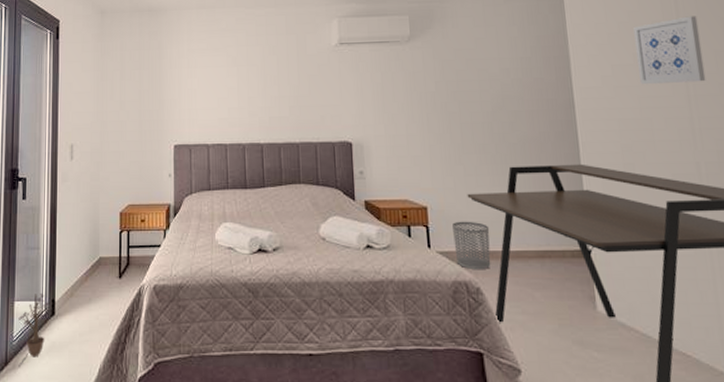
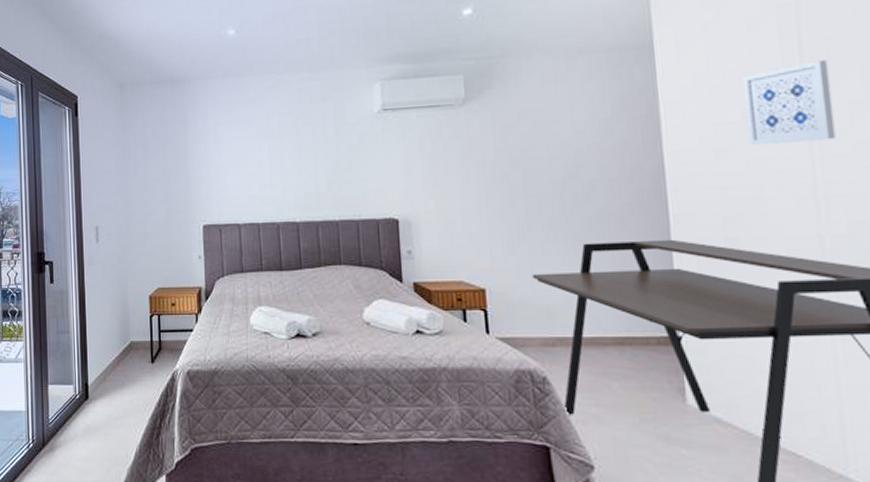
decorative plant: present [18,292,49,367] -> none [53,376,83,449]
waste bin: present [452,221,491,270] -> none [515,304,560,358]

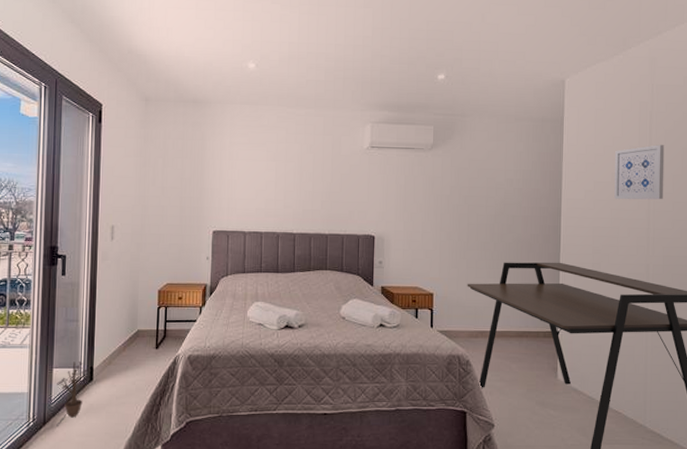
decorative plant: none [53,376,83,449] -> present [56,360,88,426]

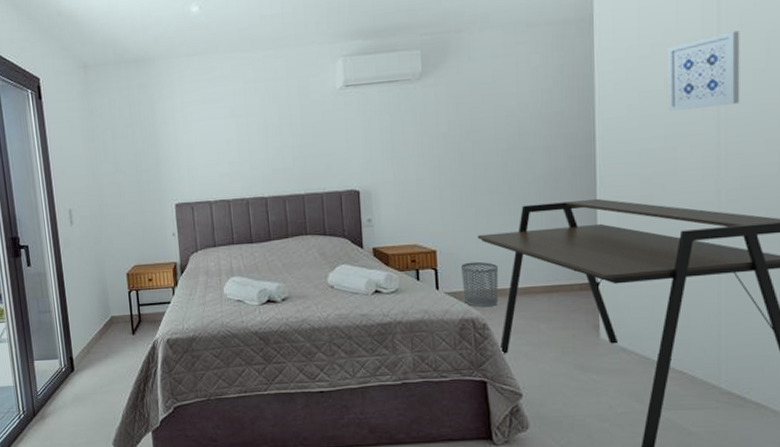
decorative plant: present [56,360,88,426] -> none [40,351,68,417]
waste bin: none [452,306,482,346] -> present [461,261,499,308]

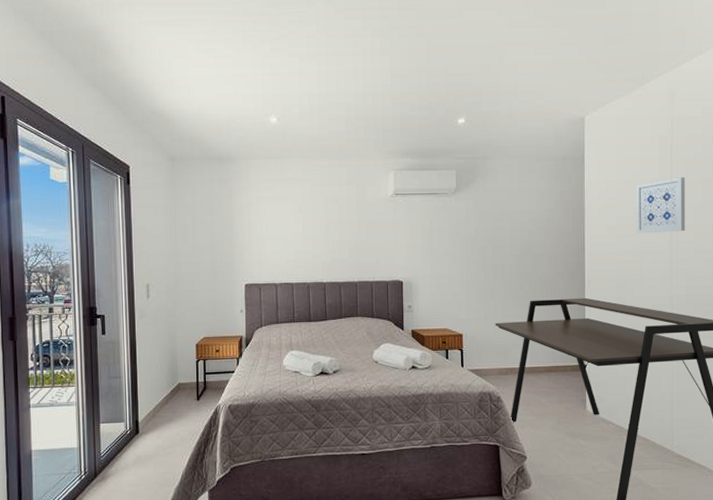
waste bin: present [461,261,499,308] -> none [482,344,511,383]

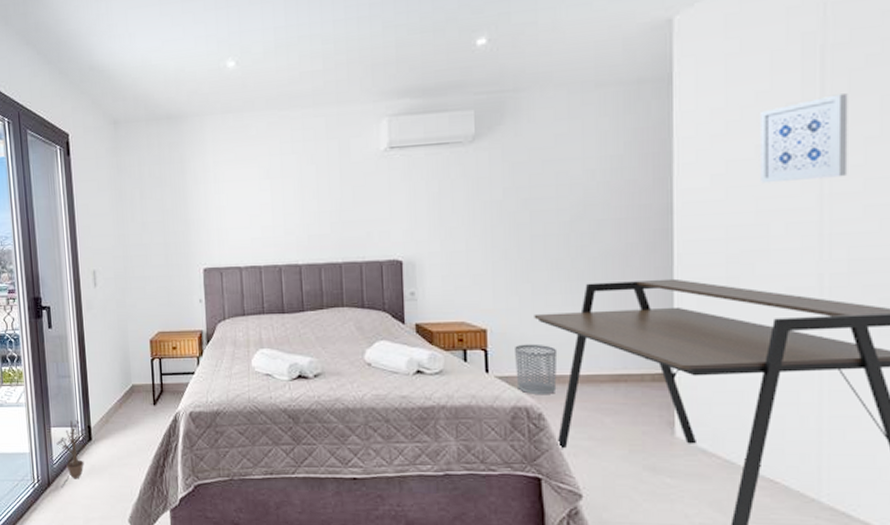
decorative plant: none [104,415,133,478] -> present [56,419,86,488]
waste bin: none [482,344,511,383] -> present [515,344,558,396]

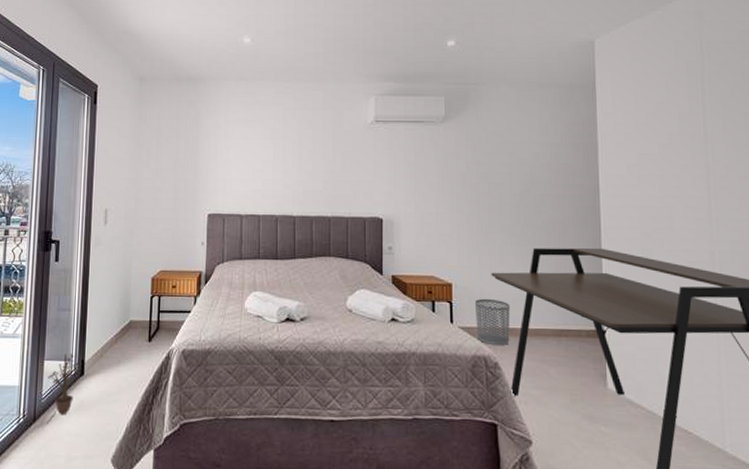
wall art: present [761,93,848,184] -> none [661,110,726,175]

